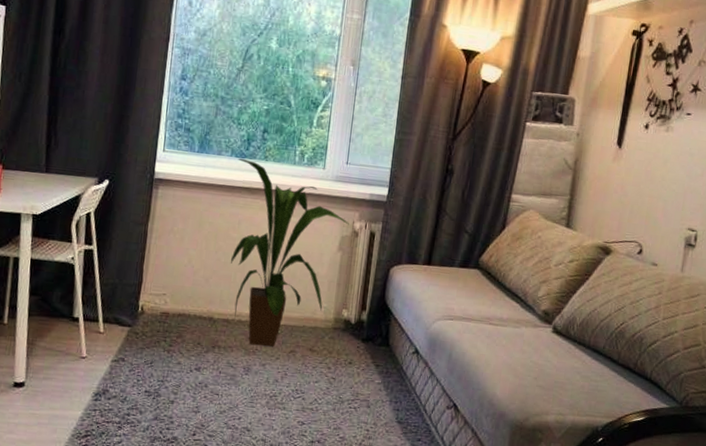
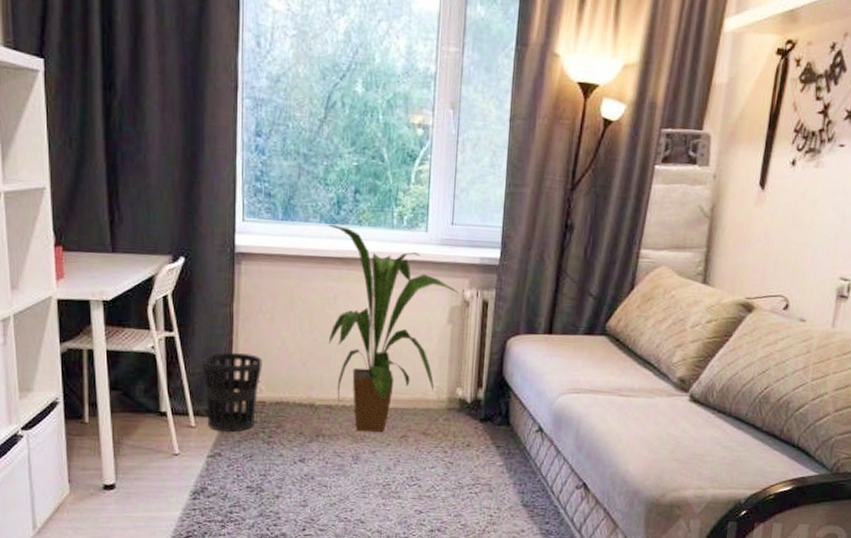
wastebasket: none [114,266,170,340] -> present [201,352,263,433]

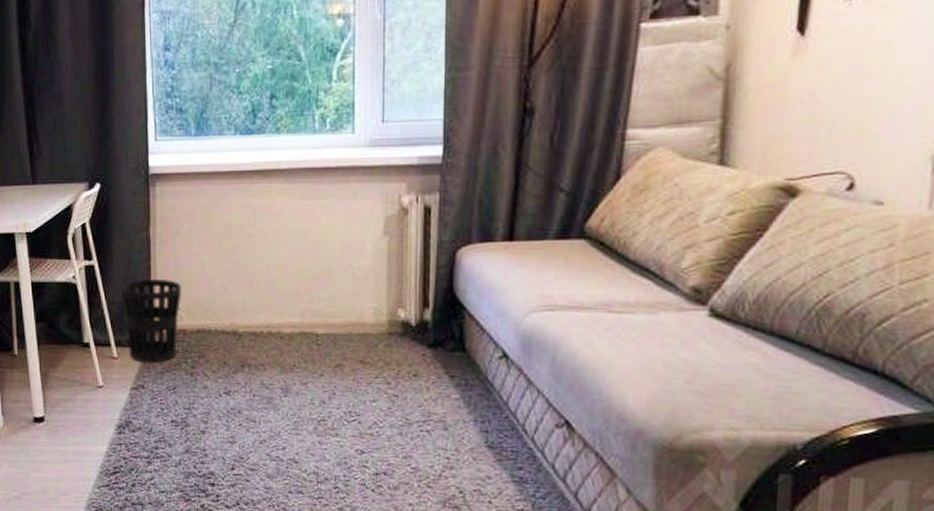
house plant: present [328,224,459,433] -> none [244,135,394,362]

